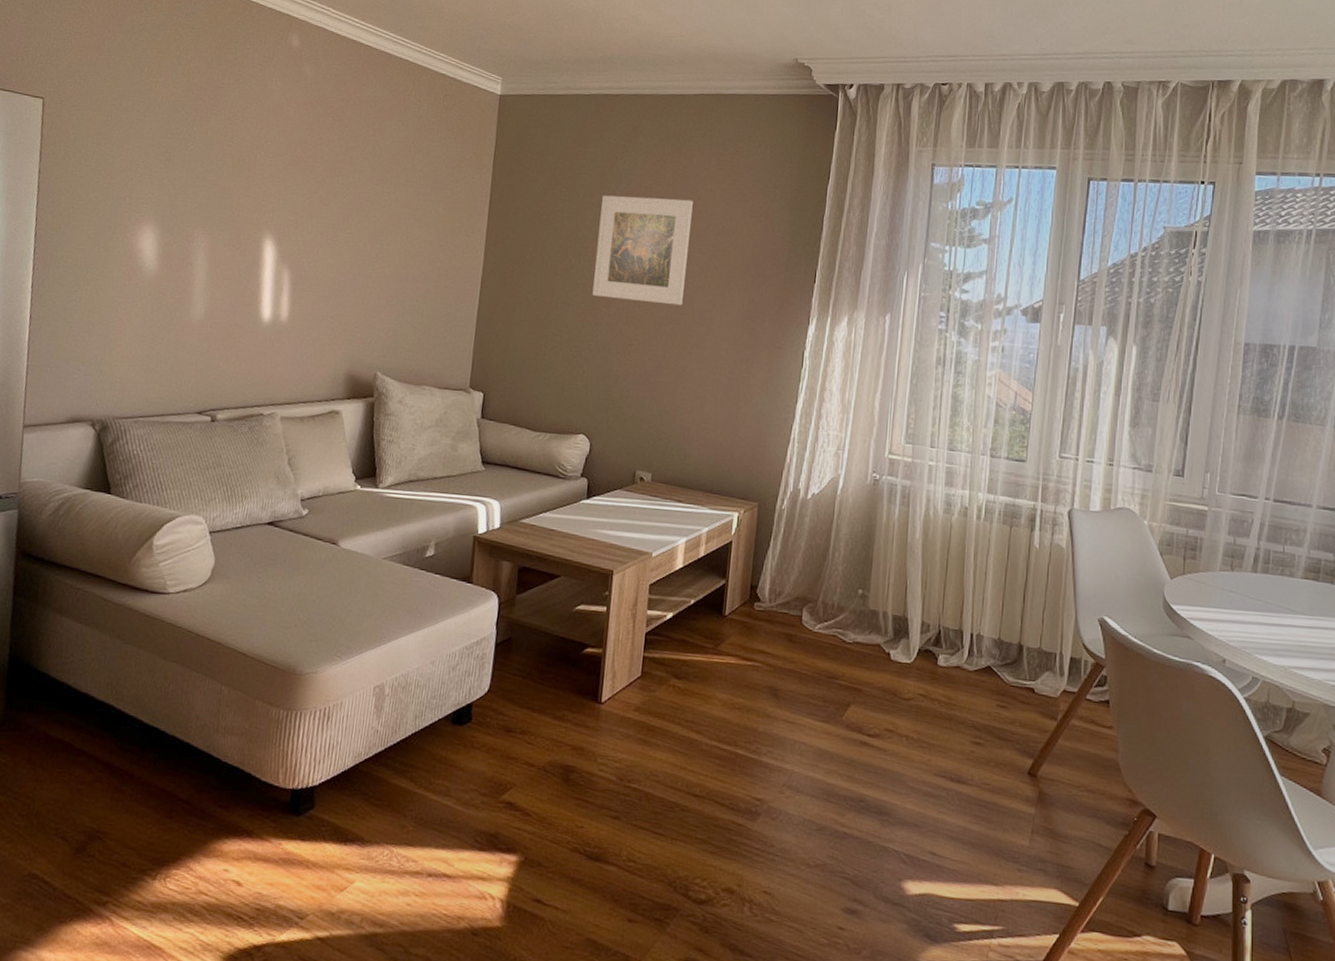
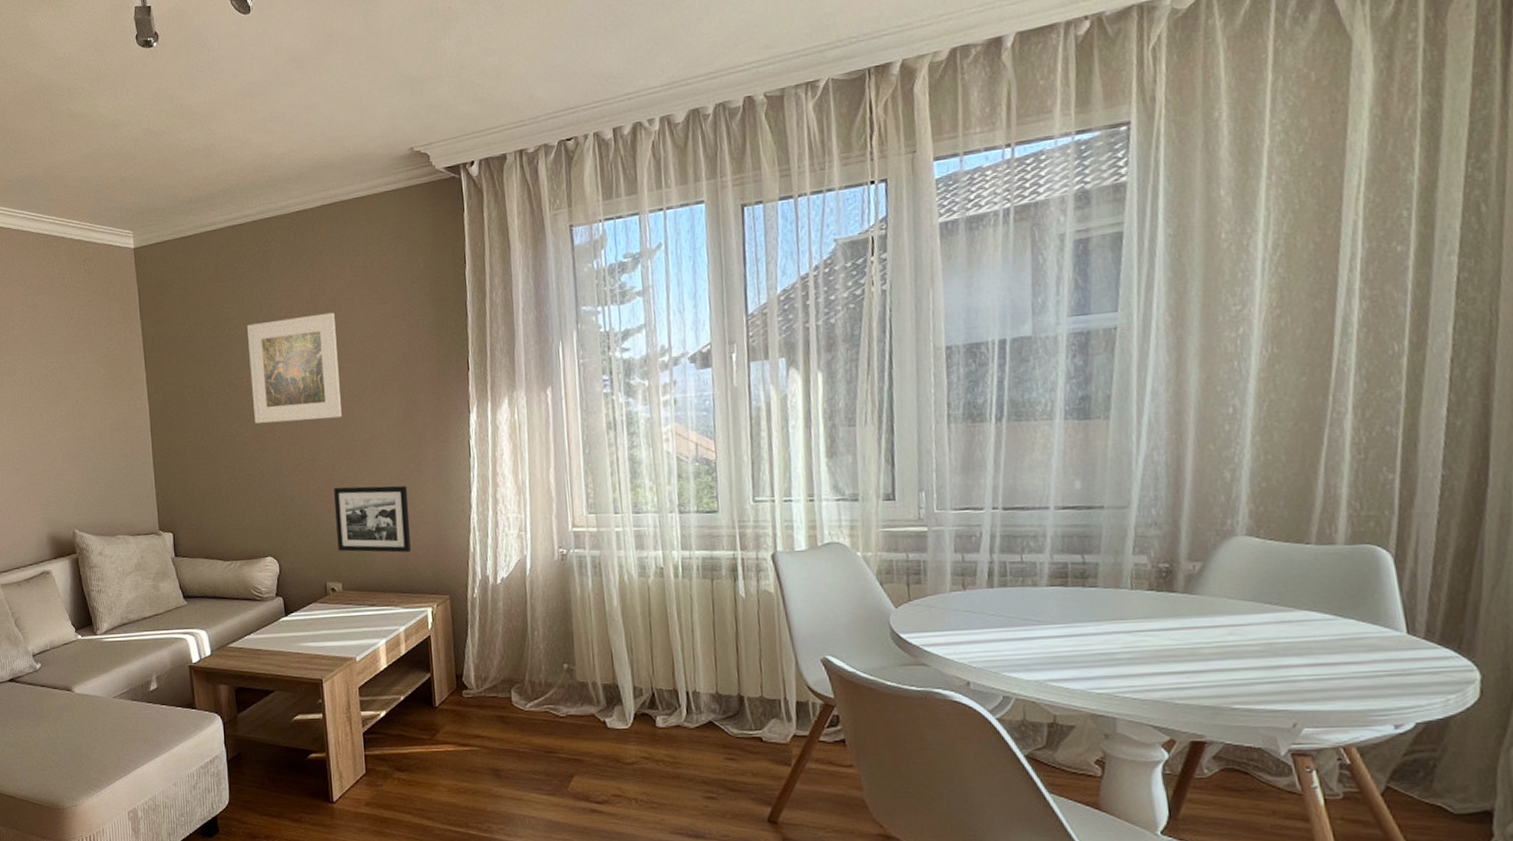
picture frame: none [654,375,735,453] -> present [334,485,411,553]

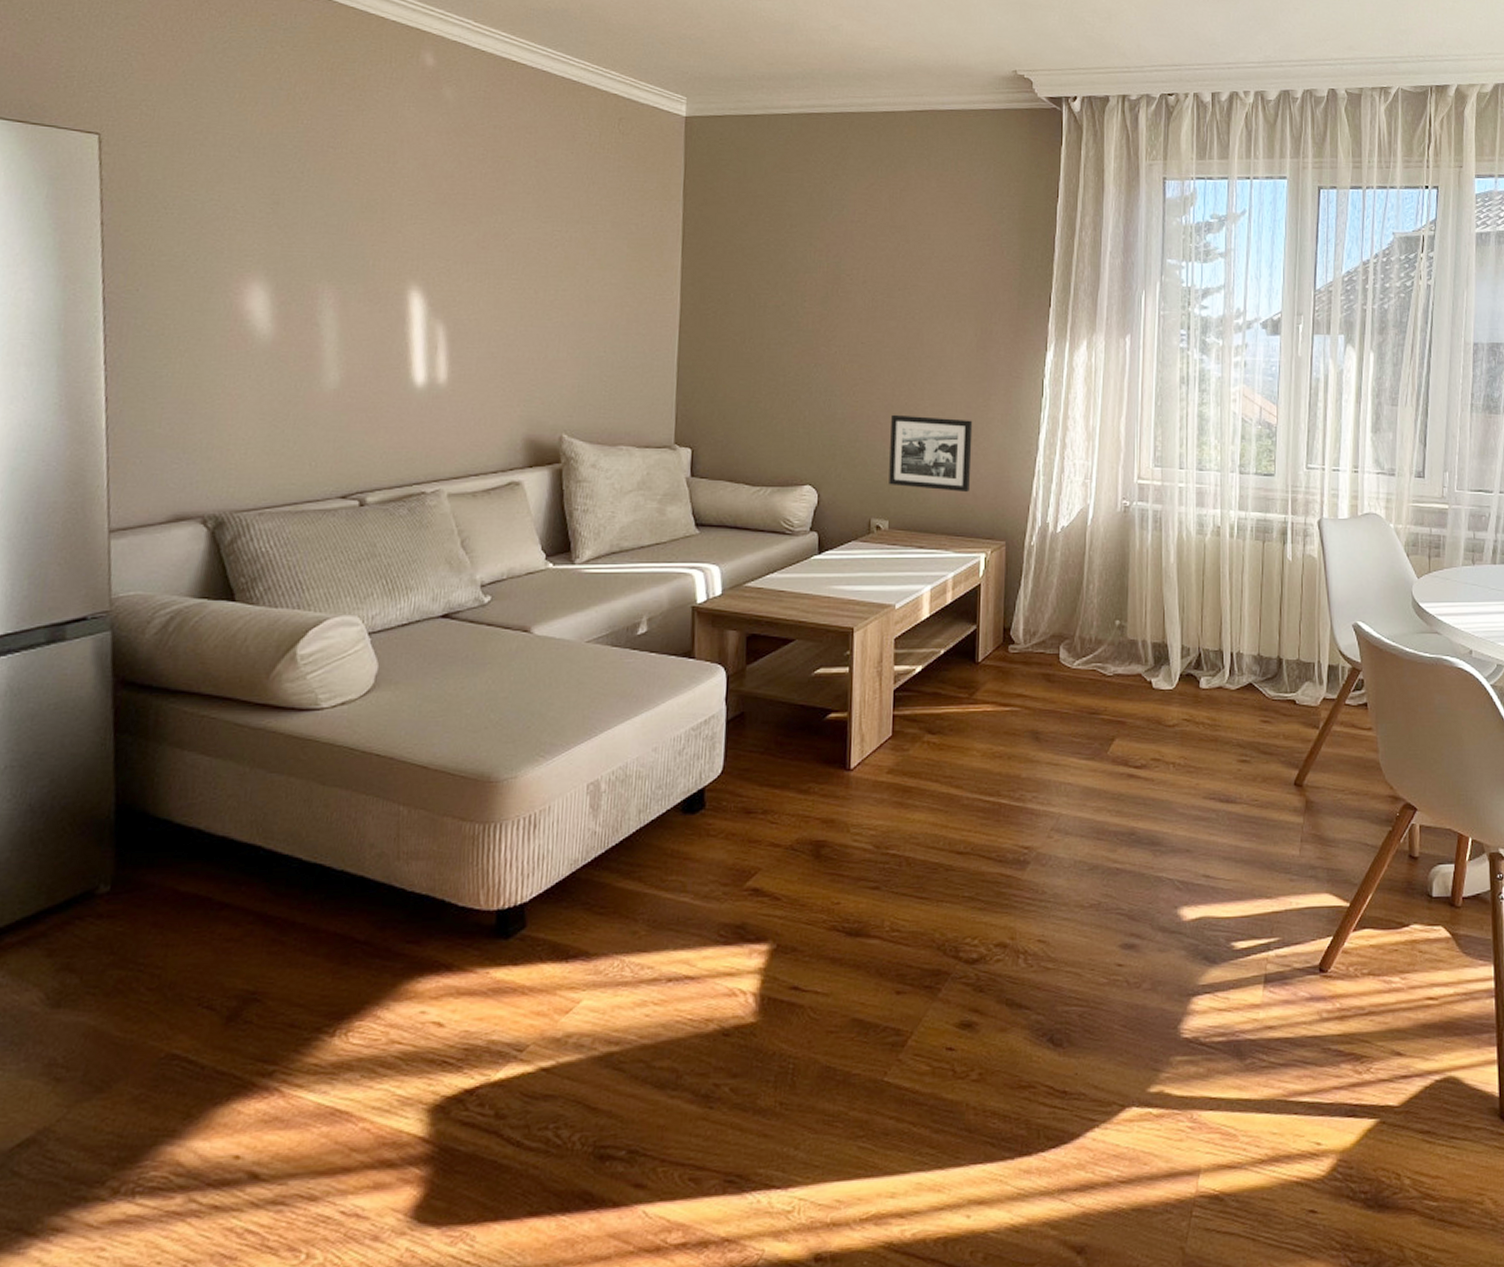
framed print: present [247,312,342,424] -> none [808,224,914,339]

